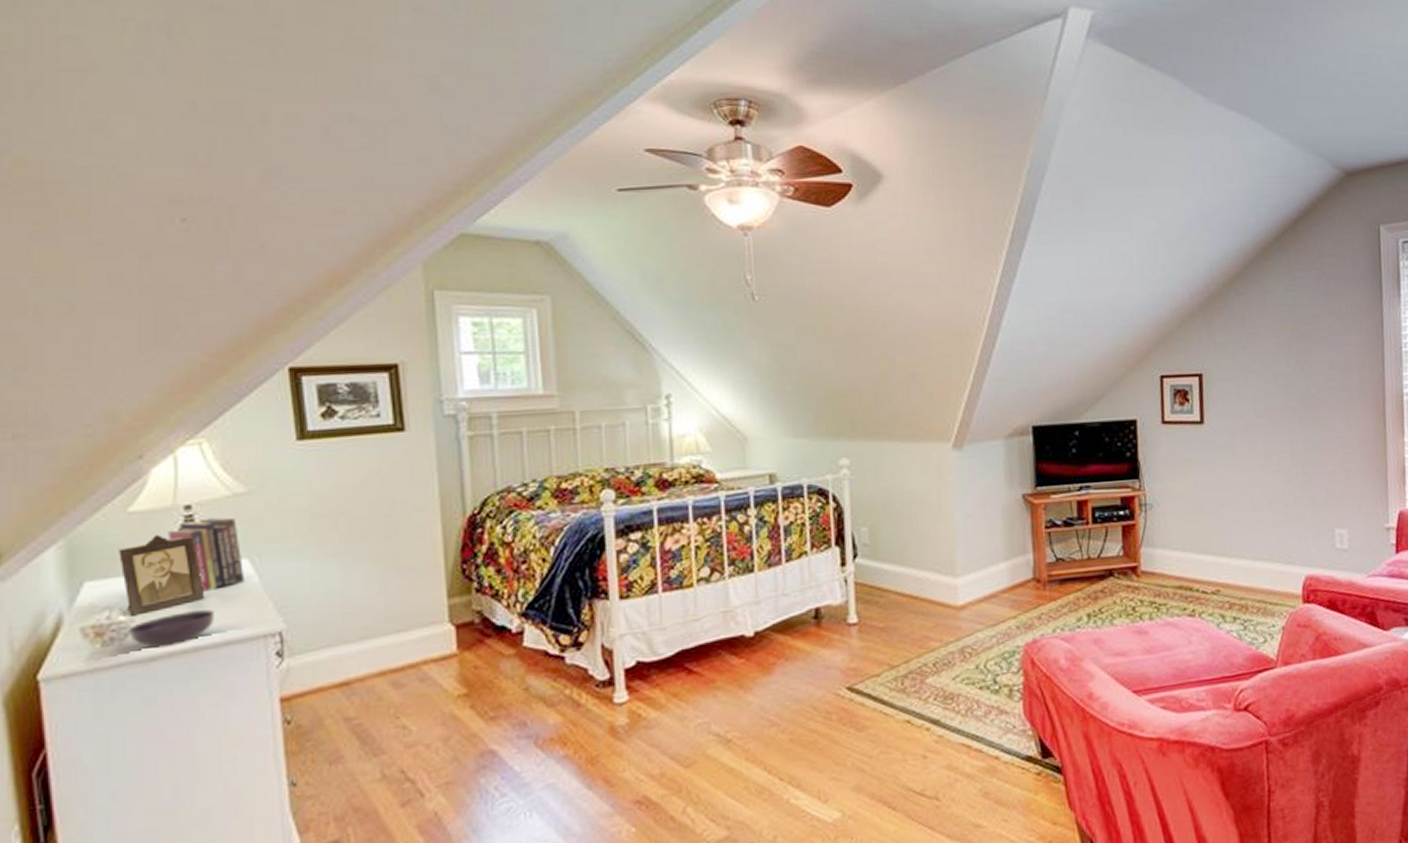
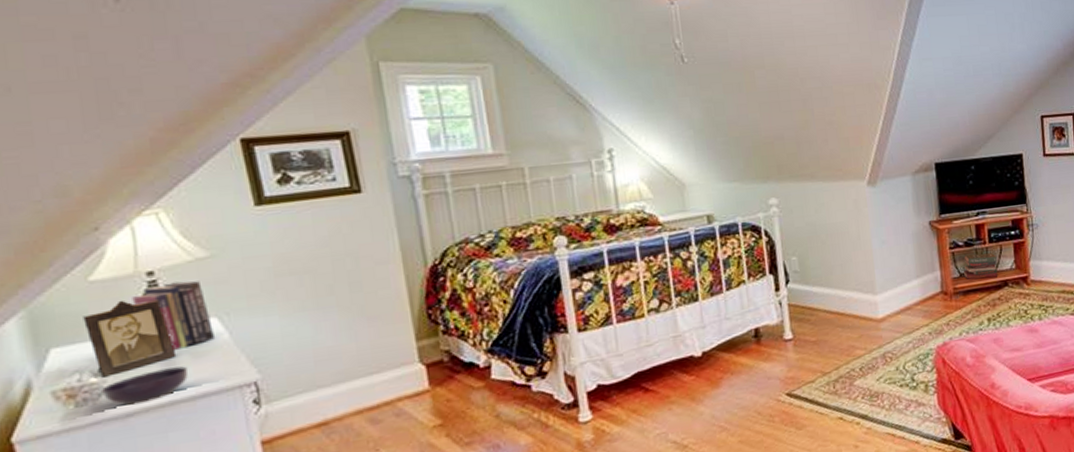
books: none [1061,535,1102,567] -> present [964,252,998,281]

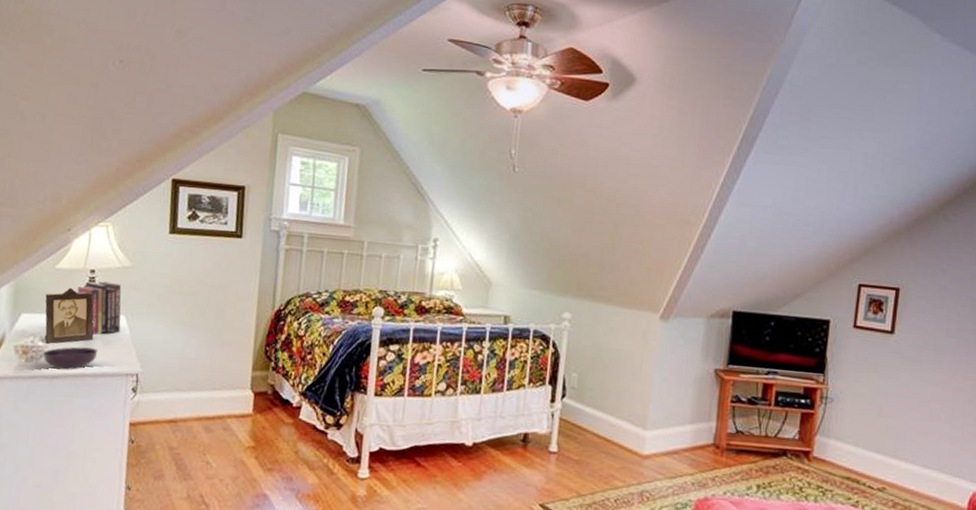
books: present [964,252,998,281] -> none [741,412,781,444]

